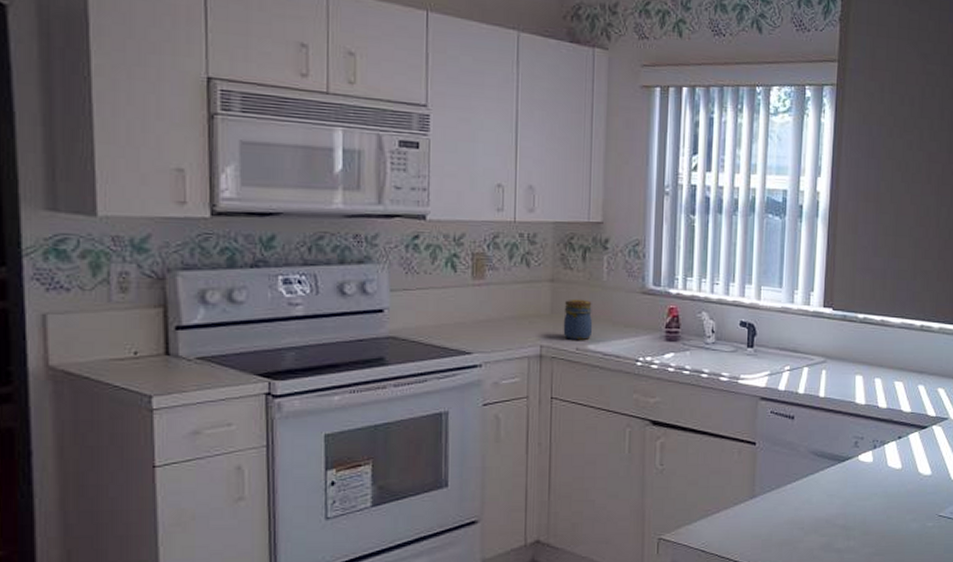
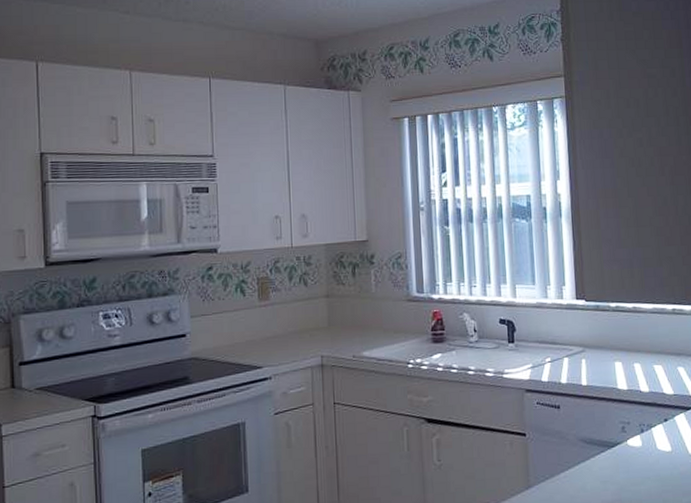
jar: present [563,299,593,340] -> none [339,310,367,348]

